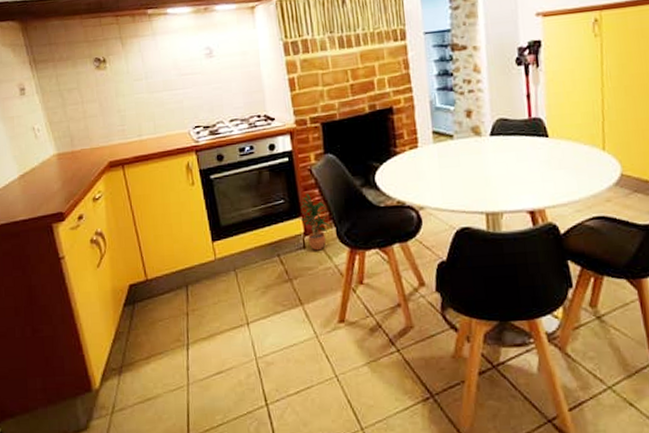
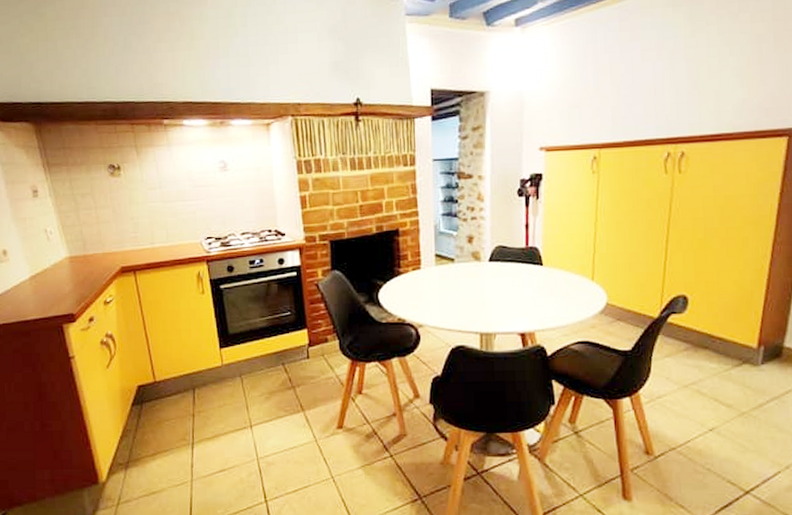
potted plant: present [299,194,331,251] -> none [304,307,334,361]

